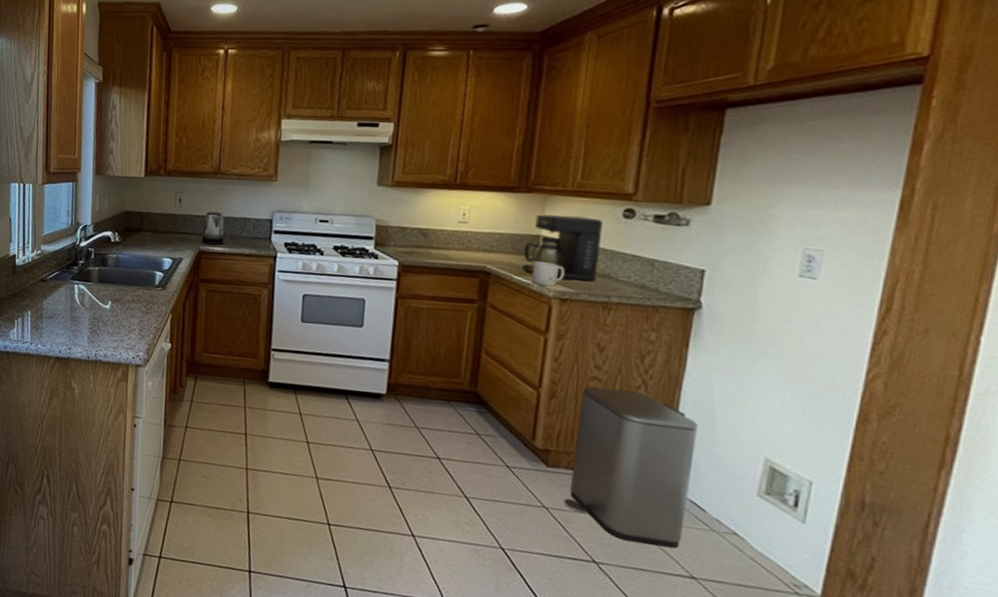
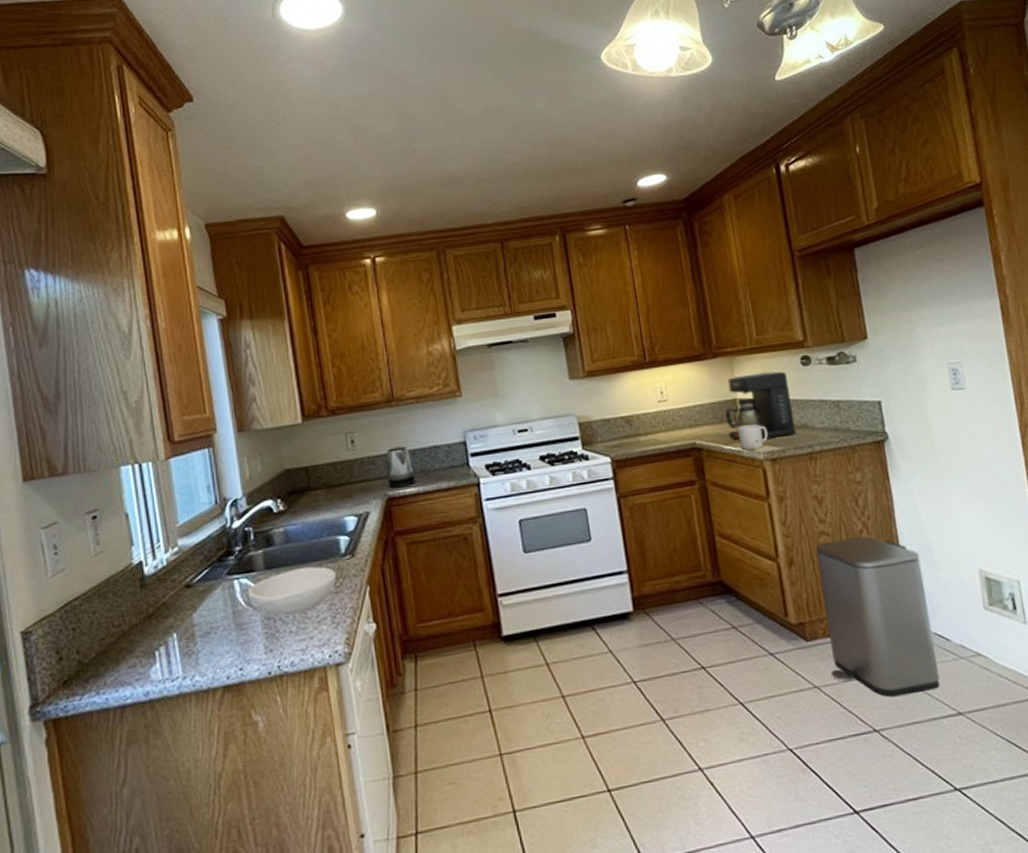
bowl: none [83,287,149,322] -> present [248,566,337,617]

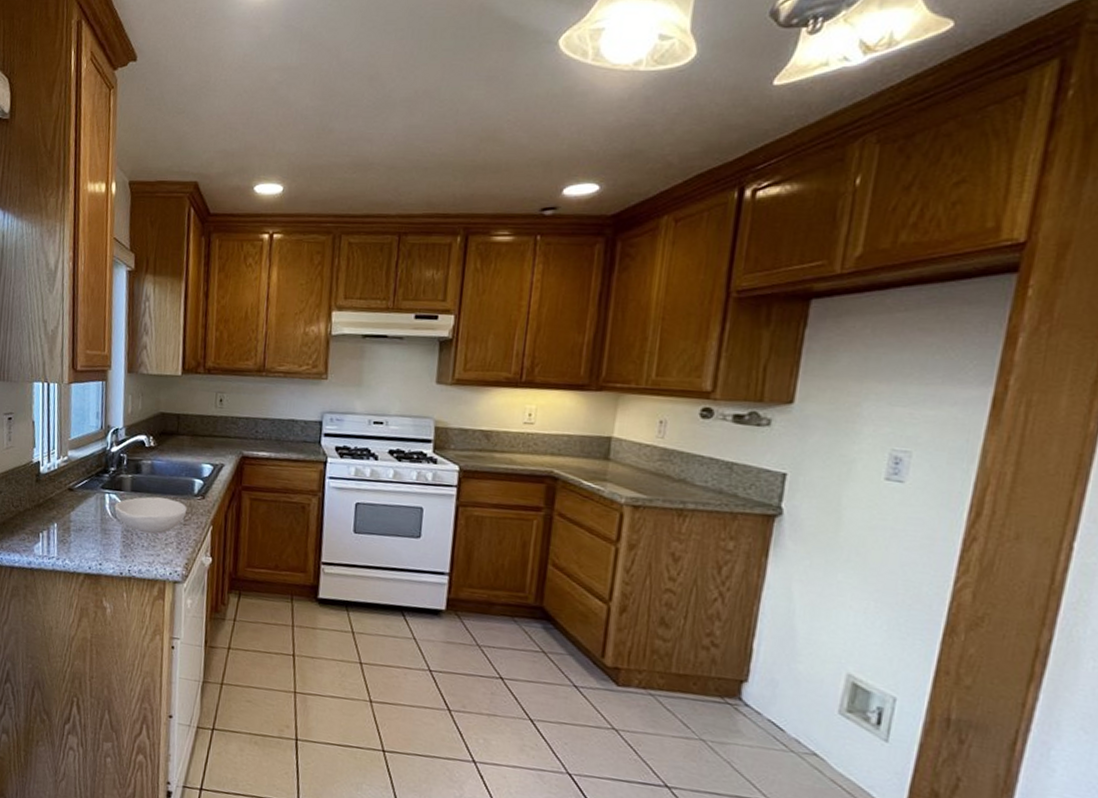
kettle: present [386,445,415,489] -> none [244,412,270,450]
coffee maker: present [725,371,796,440] -> none [592,414,678,487]
mug: present [738,424,768,451] -> none [602,465,637,493]
pedal bin: present [815,536,940,697] -> none [635,599,777,771]

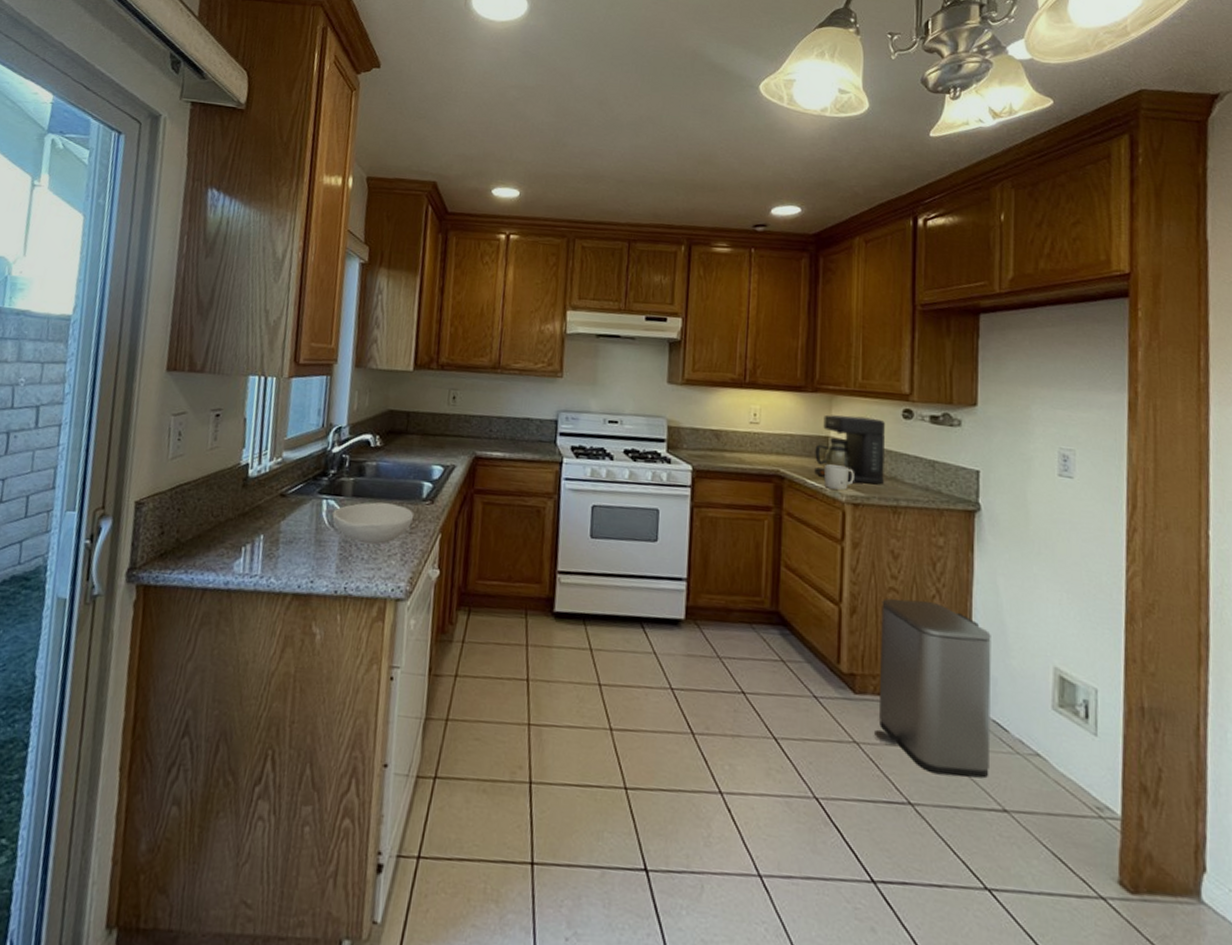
coffee maker: none [592,414,678,487] -> present [814,414,885,485]
mug: none [602,465,637,493] -> present [824,464,854,491]
pedal bin: none [635,599,777,771] -> present [875,598,992,779]

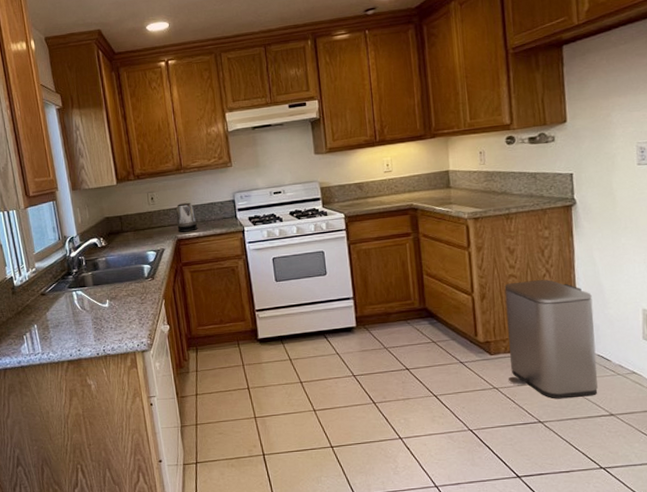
bowl: present [332,502,414,545] -> none [82,285,142,317]
kettle: none [477,410,505,451] -> present [176,202,197,233]
coffee maker: present [814,414,885,485] -> none [439,149,497,203]
mug: present [824,464,854,491] -> none [448,191,473,211]

